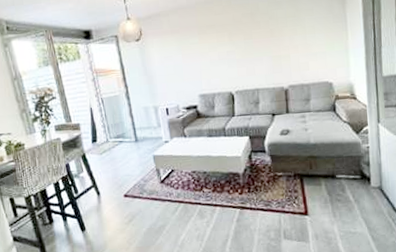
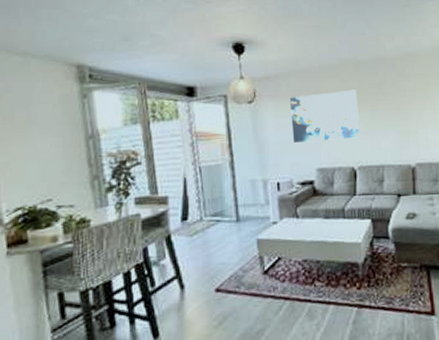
wall art: none [171,21,237,73] -> present [289,89,361,142]

